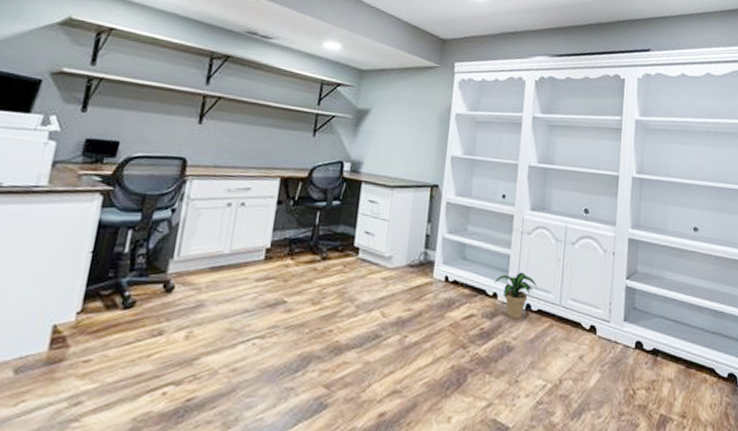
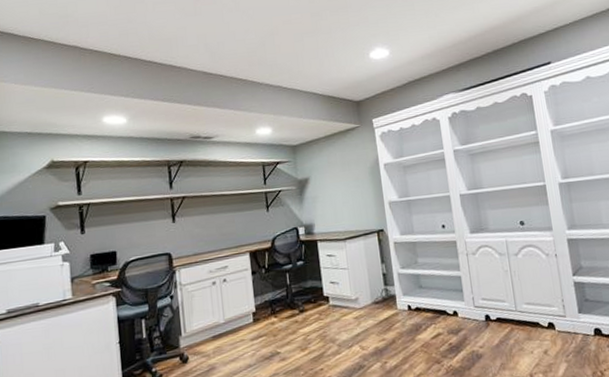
potted plant: present [494,272,538,320] -> none [452,288,493,331]

